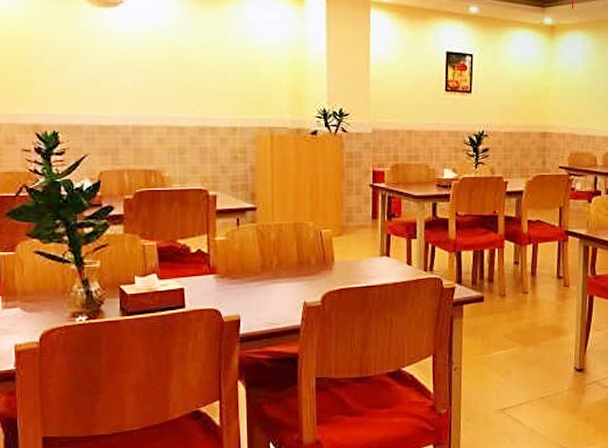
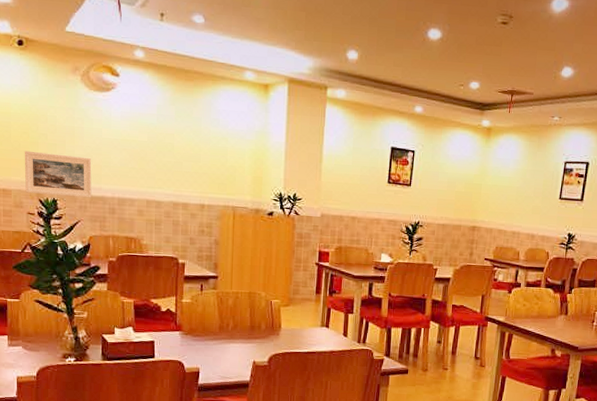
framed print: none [15,78,100,128] -> present [24,150,92,198]

